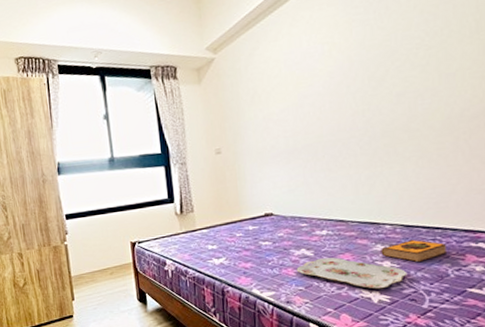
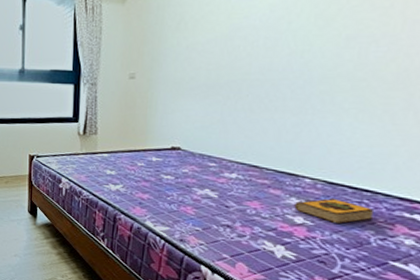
serving tray: present [296,257,408,289] -> none [196,201,321,245]

